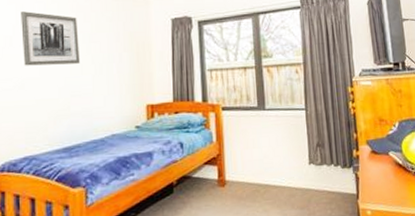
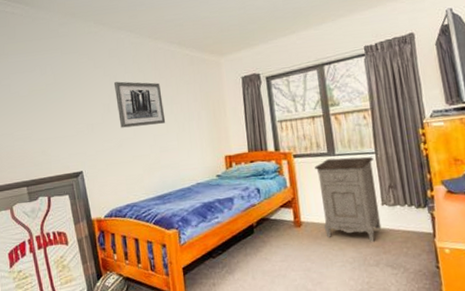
nightstand: none [243,112,308,204] -> present [315,156,382,243]

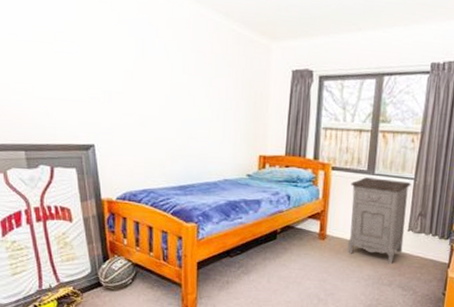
wall art: present [114,81,166,128] -> none [142,46,198,107]

